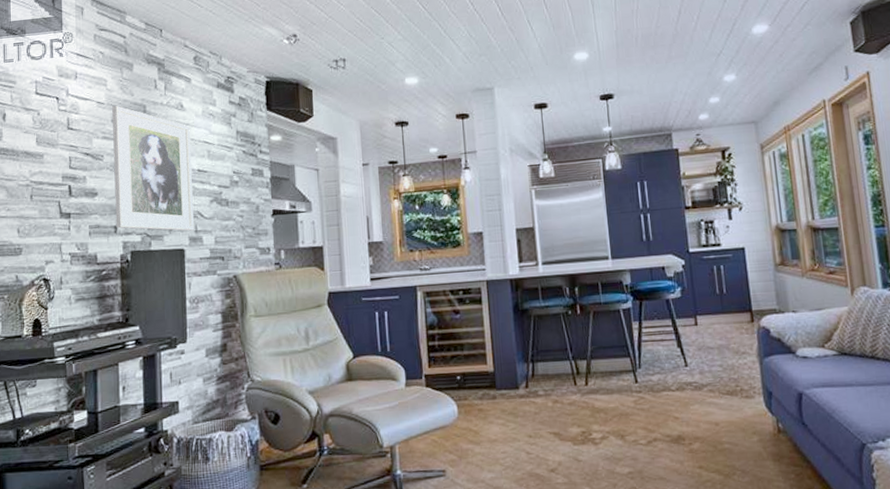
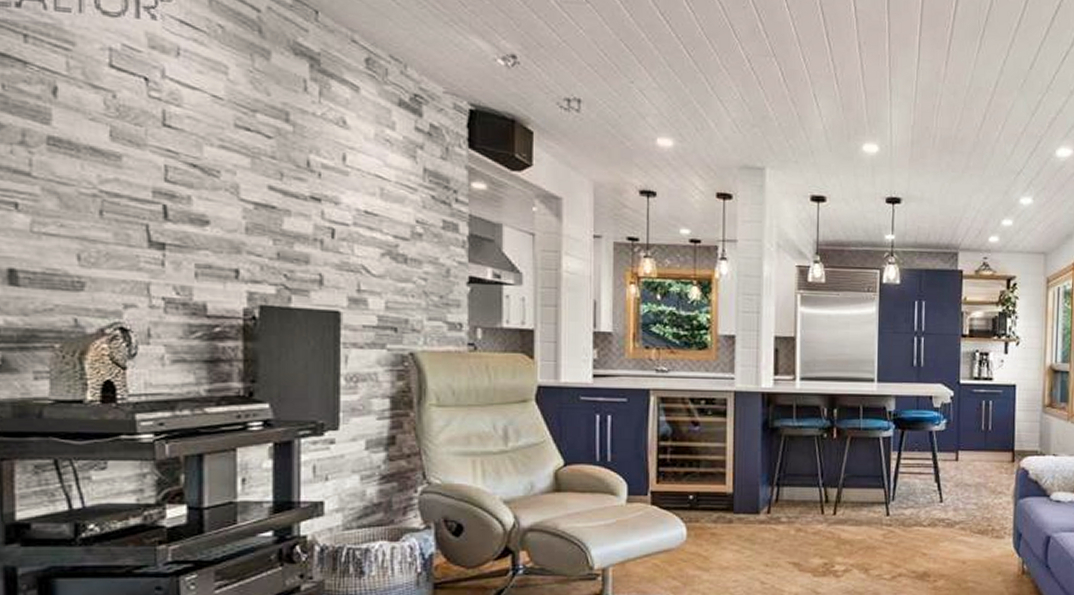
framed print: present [112,106,194,231] -> none [236,105,356,289]

